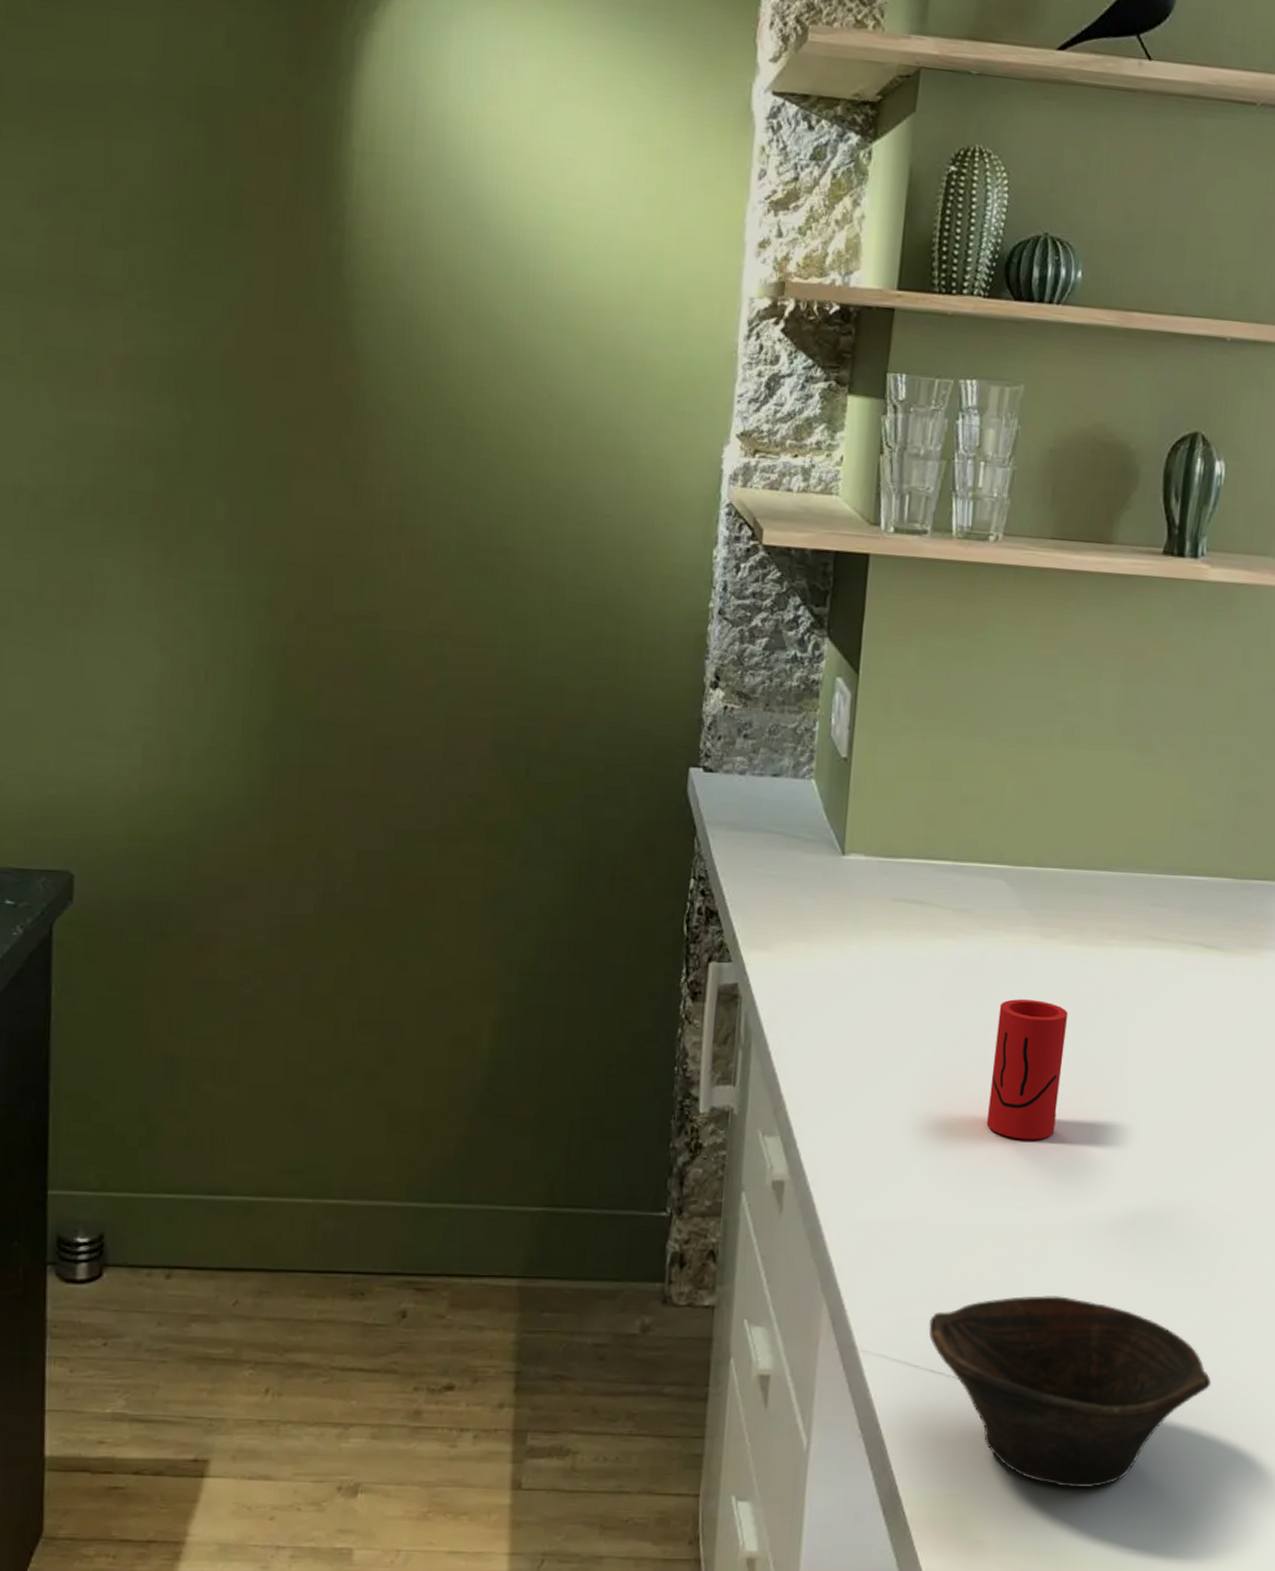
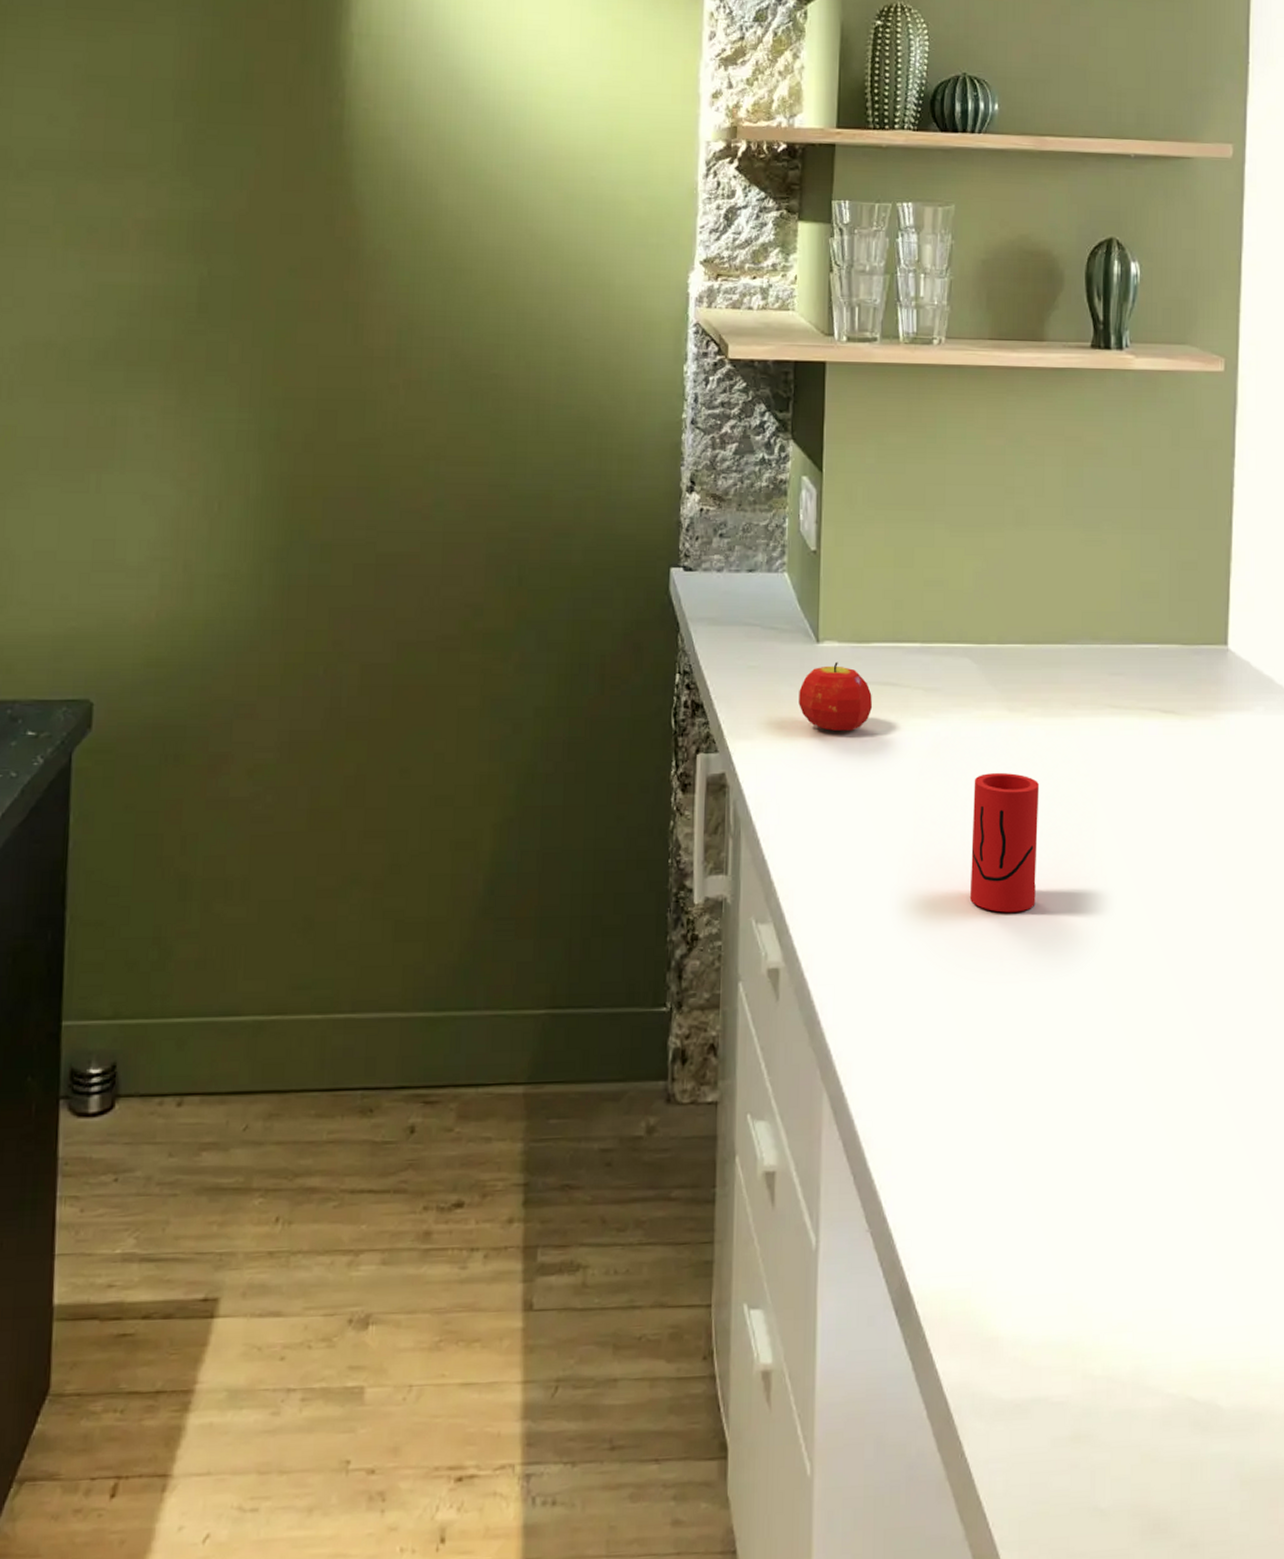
fruit: none [819,876,898,948] -> present [799,662,873,731]
bowl: present [929,1295,1212,1488] -> none [928,1071,1209,1274]

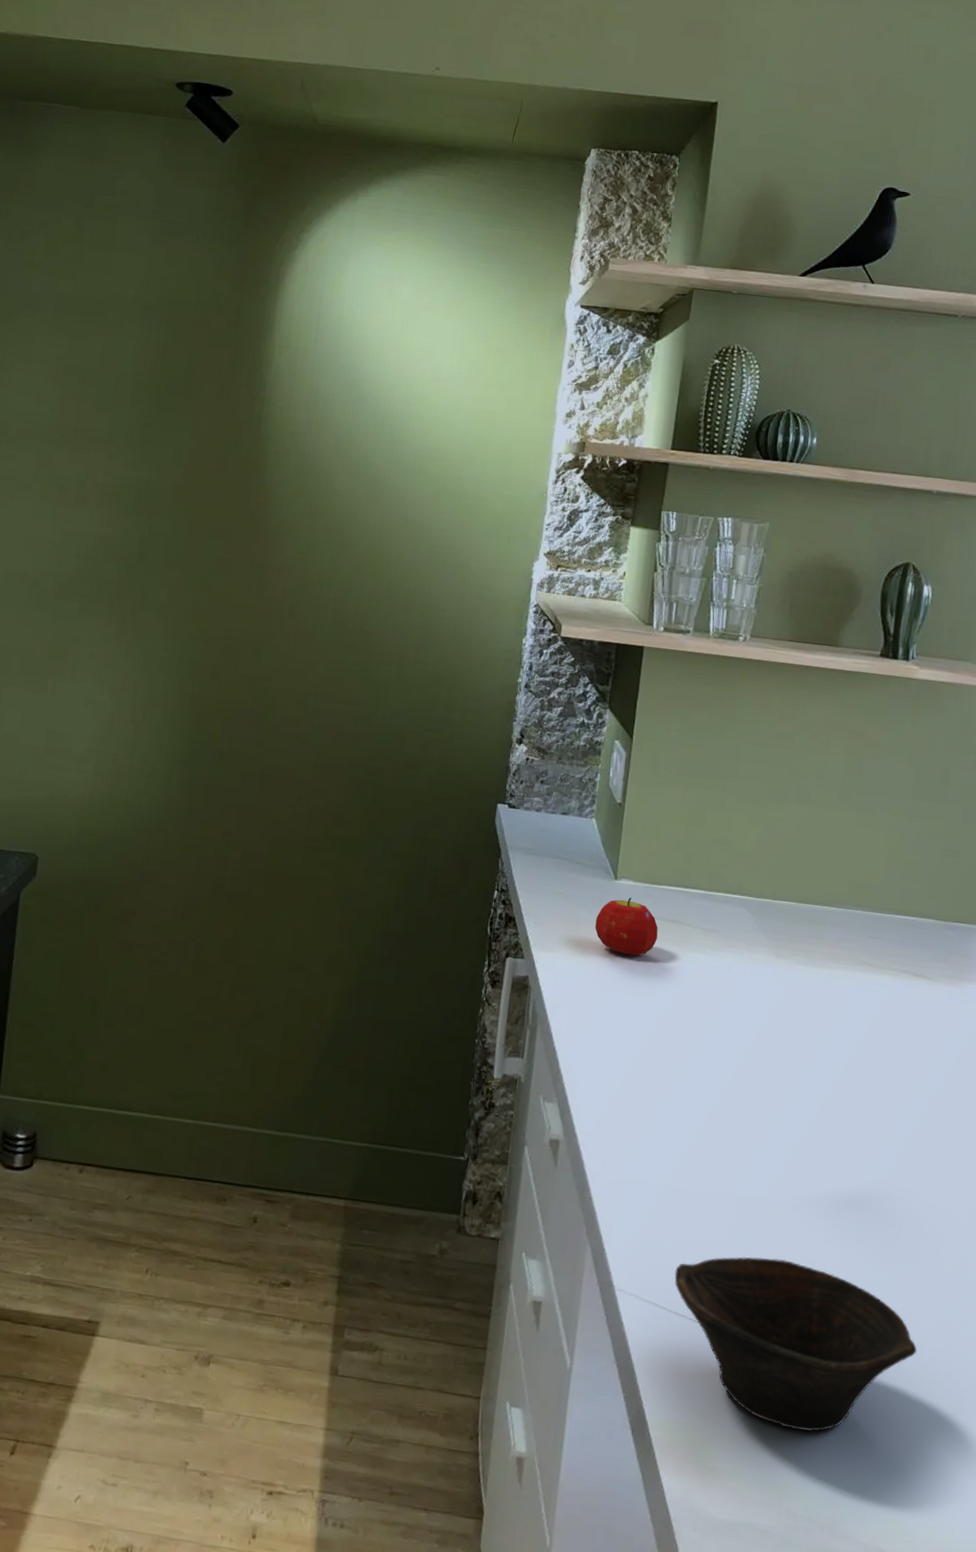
bowl: none [928,1071,1209,1274] -> present [674,1257,917,1432]
cup: present [969,773,1040,913] -> none [726,1006,797,1125]

